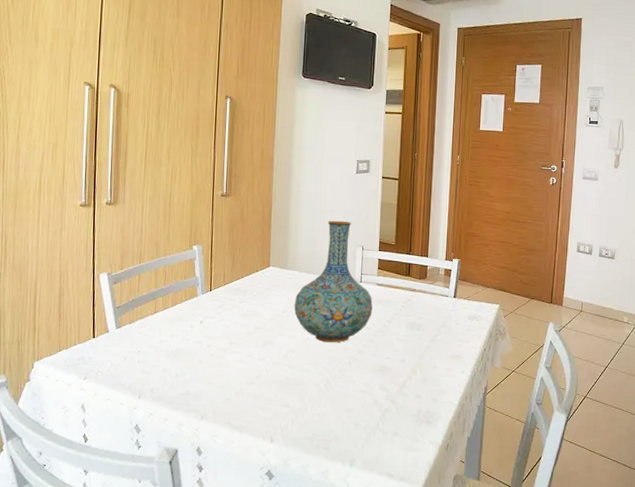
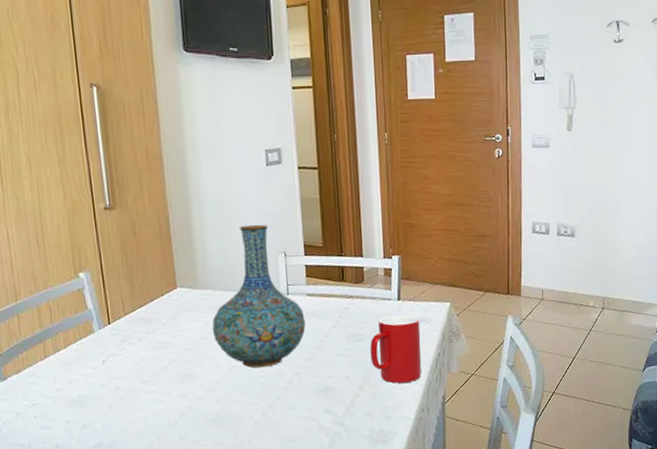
cup: none [425,311,471,371] -> present [370,315,421,383]

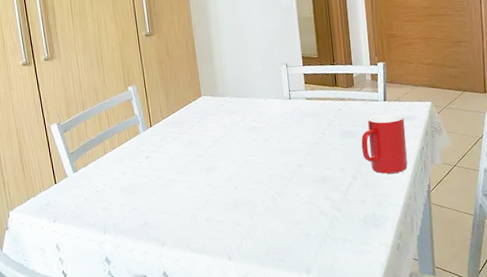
vase: present [212,224,306,368] -> none [229,42,306,161]

